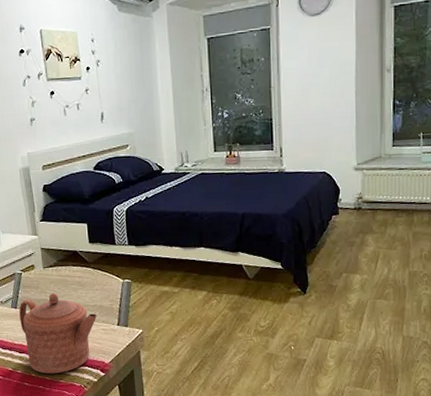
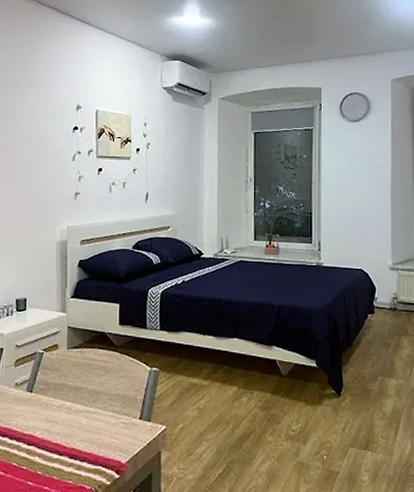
teapot: present [19,293,98,374] -> none [33,377,119,473]

